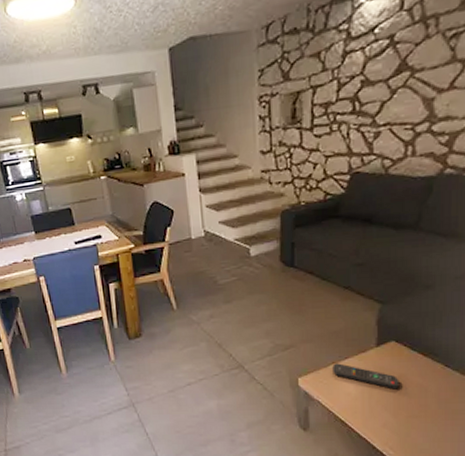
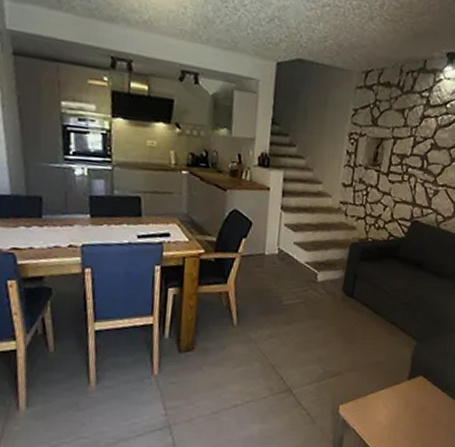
remote control: present [332,363,399,390] -> none [370,393,421,420]

